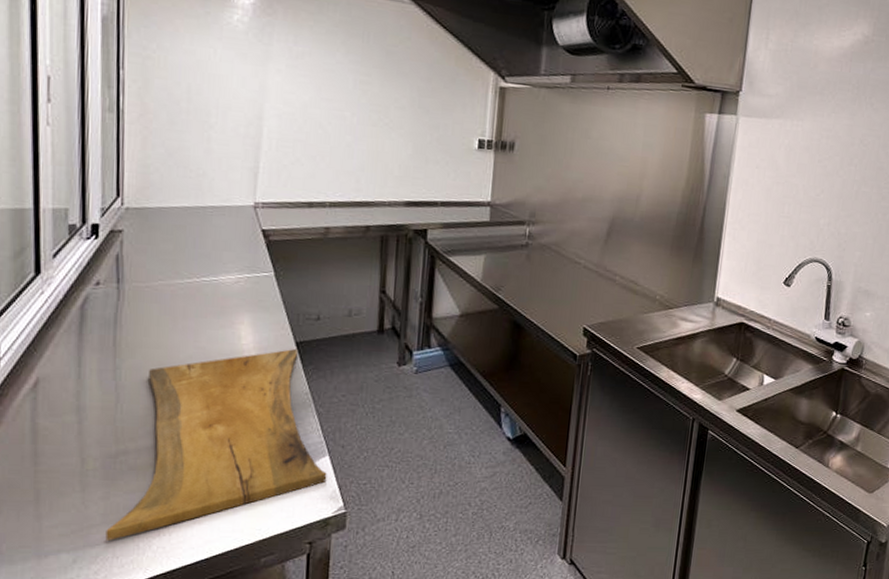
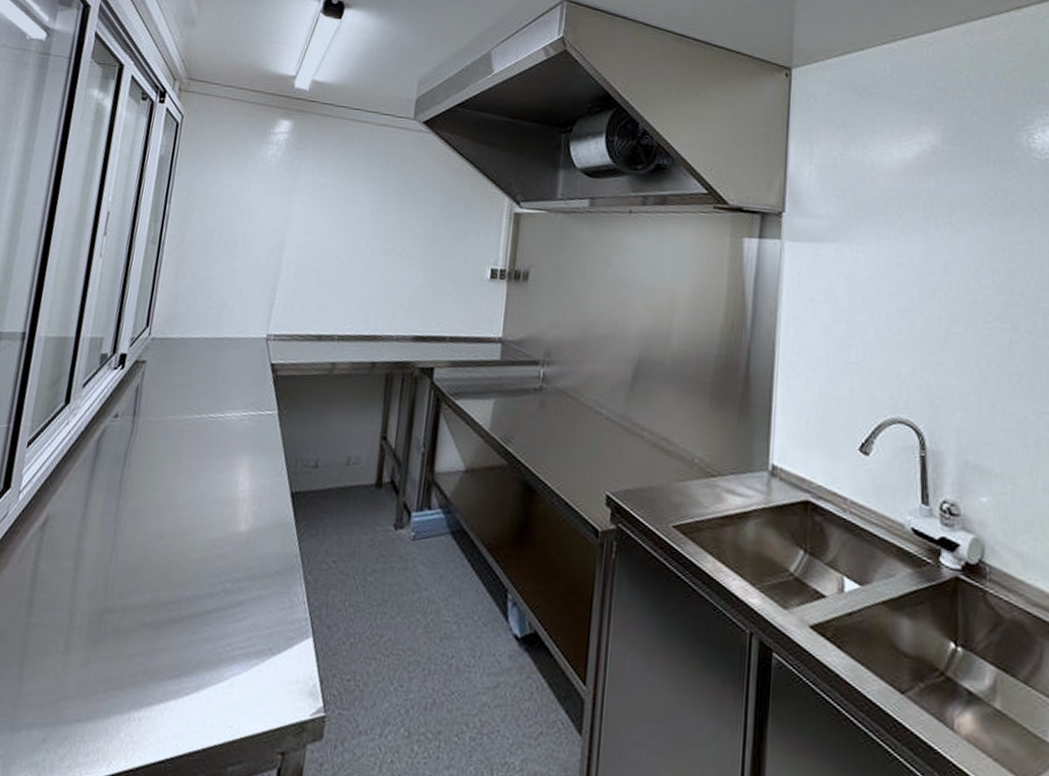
cutting board: present [105,348,327,540] -> none [77,499,309,719]

